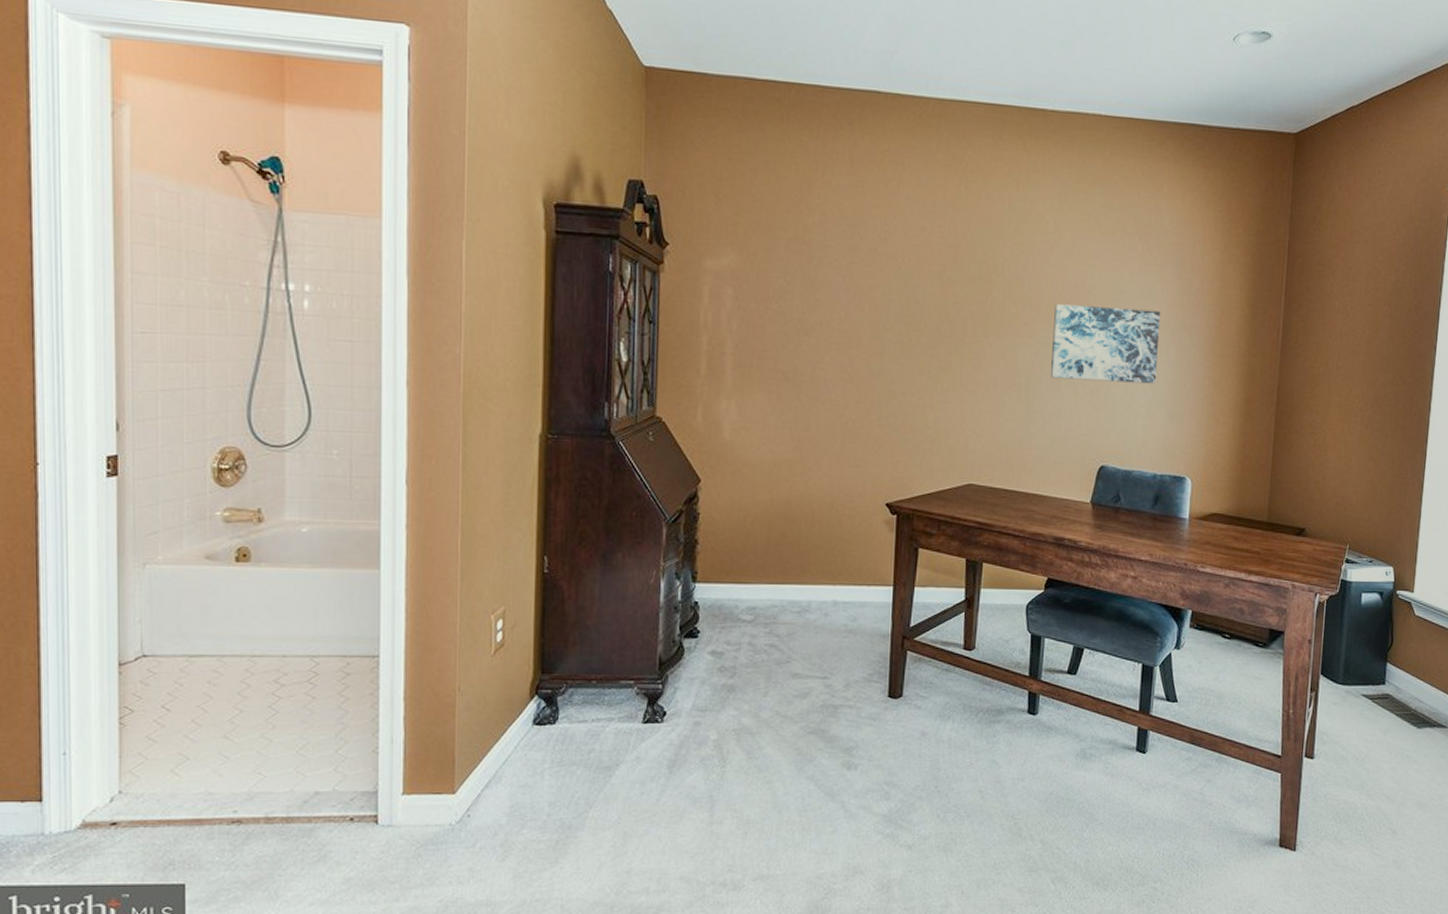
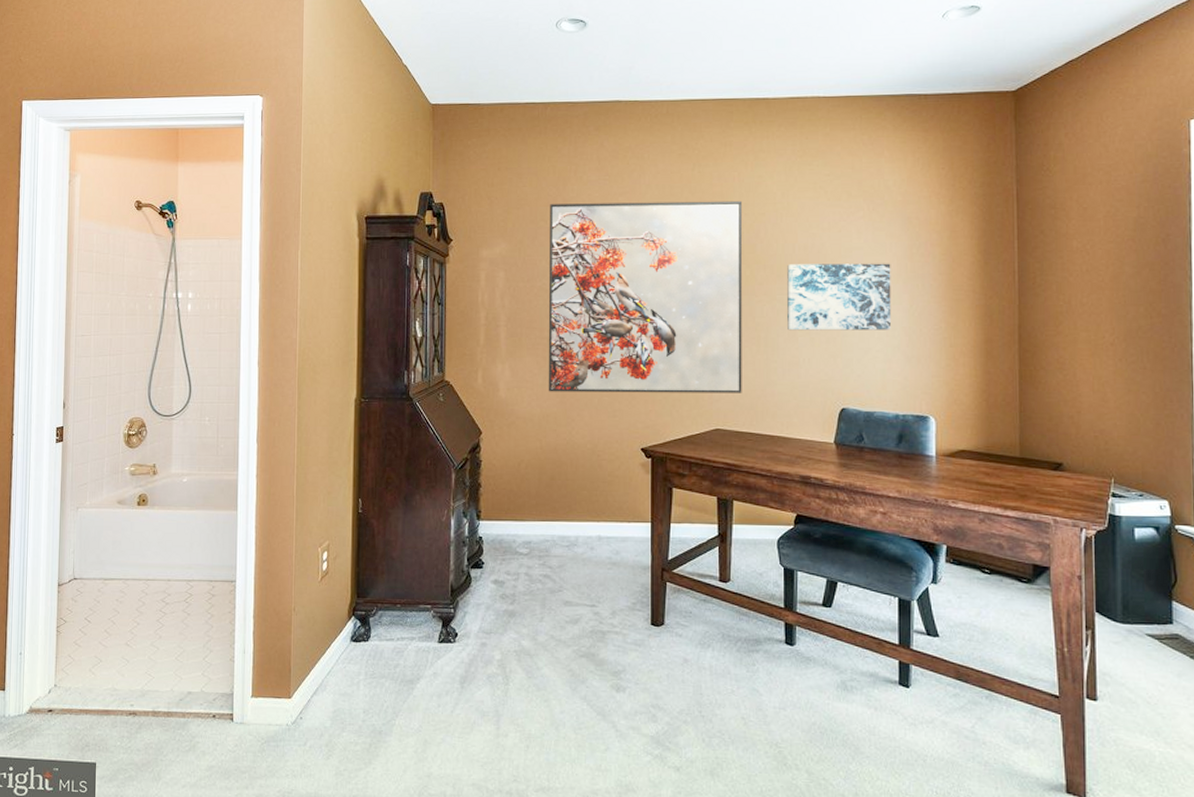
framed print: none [781,210,1012,446] -> present [548,200,743,393]

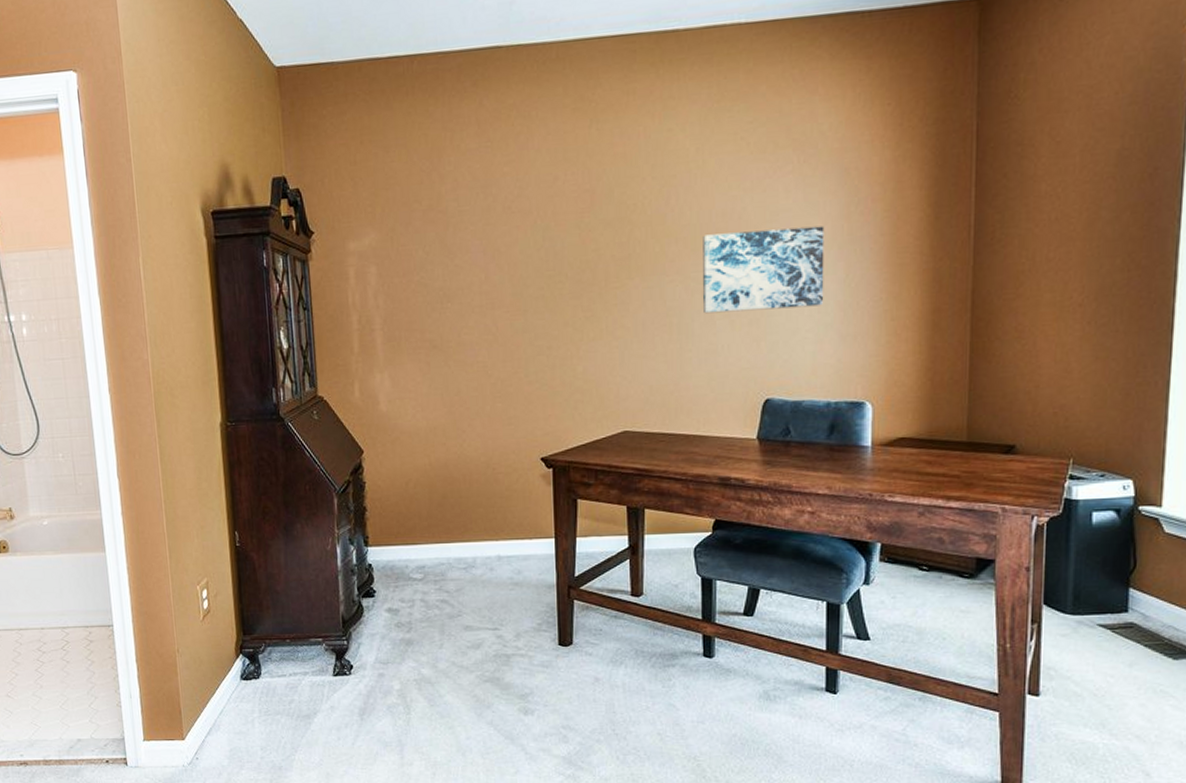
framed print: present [548,200,743,393] -> none [424,161,653,402]

